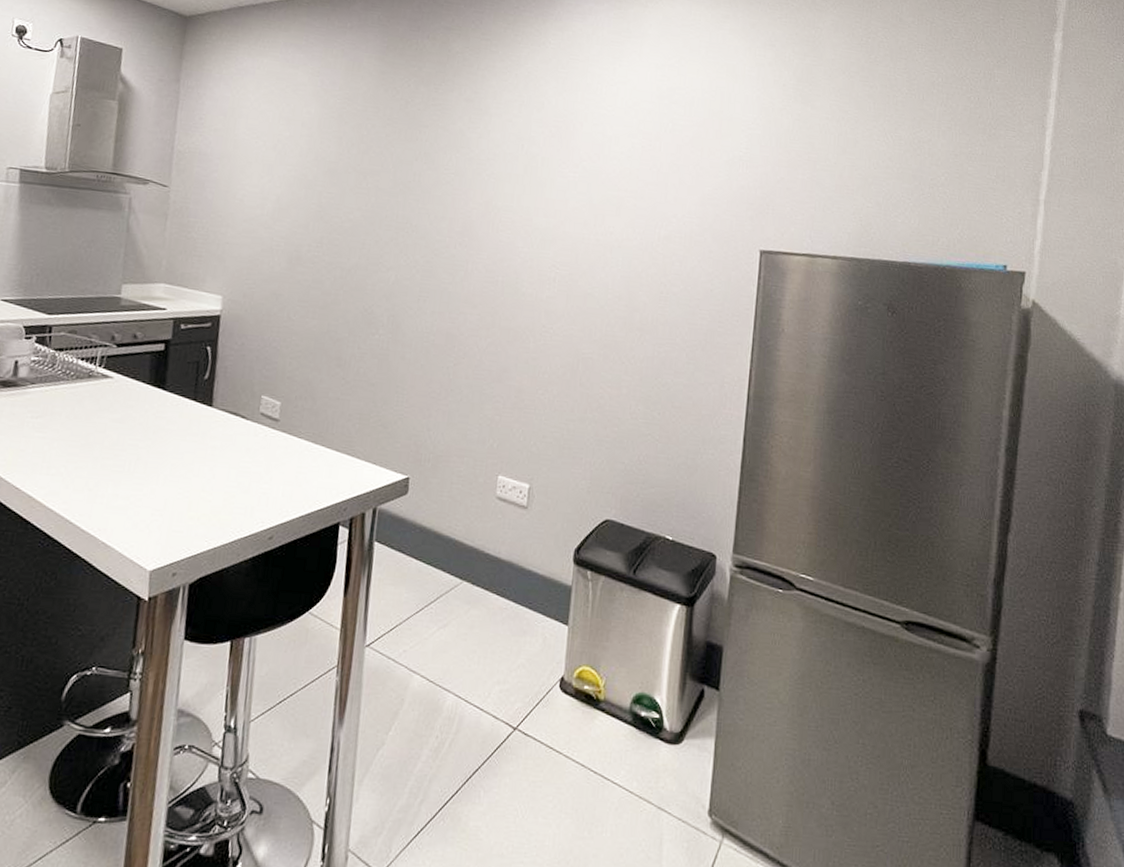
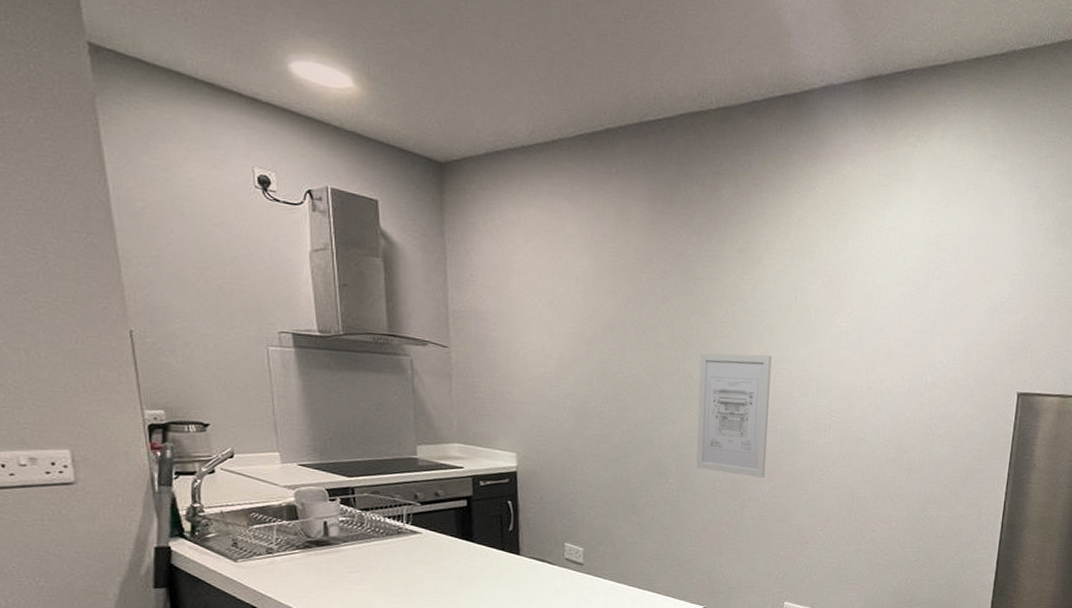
wall art: none [409,199,495,332] -> present [696,353,772,478]

